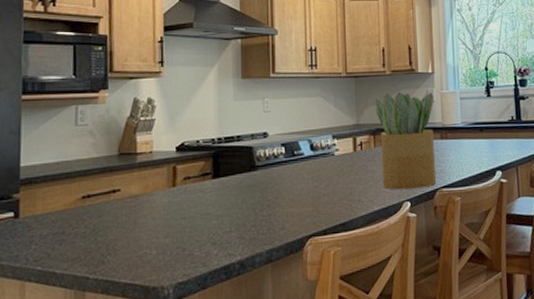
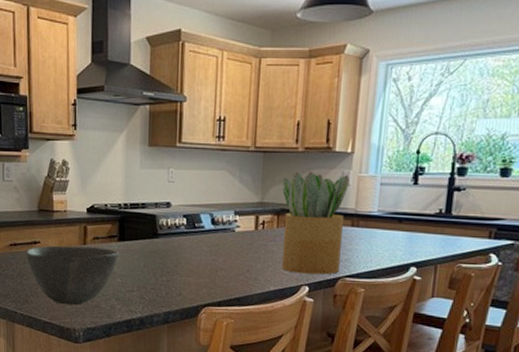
bowl: none [102,188,213,260] -> present [26,245,119,306]

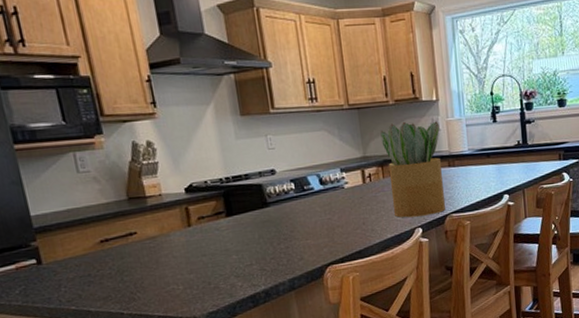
bowl: present [26,245,119,306] -> none [121,226,230,295]

